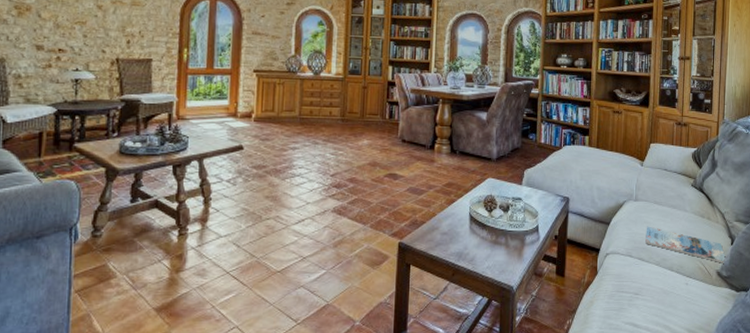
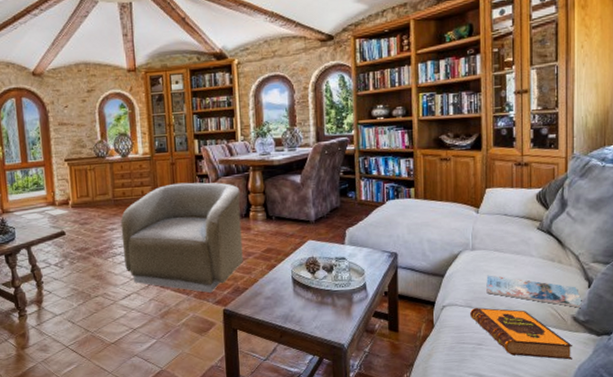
armchair: none [302,107,428,223] -> present [120,182,243,293]
hardback book: none [630,256,716,314] -> present [470,307,572,360]

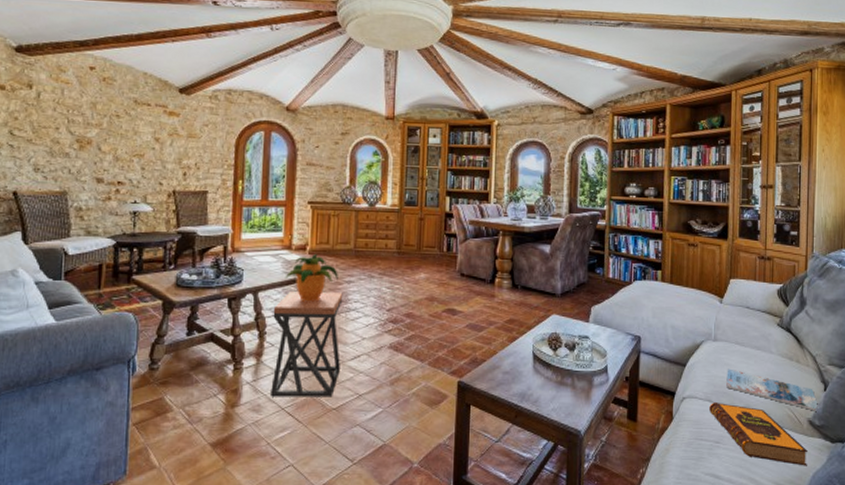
stool: none [46,240,114,338] -> present [271,291,343,397]
potted plant: none [52,207,102,251] -> present [285,254,338,302]
armchair: present [120,182,243,293] -> none [358,240,488,361]

